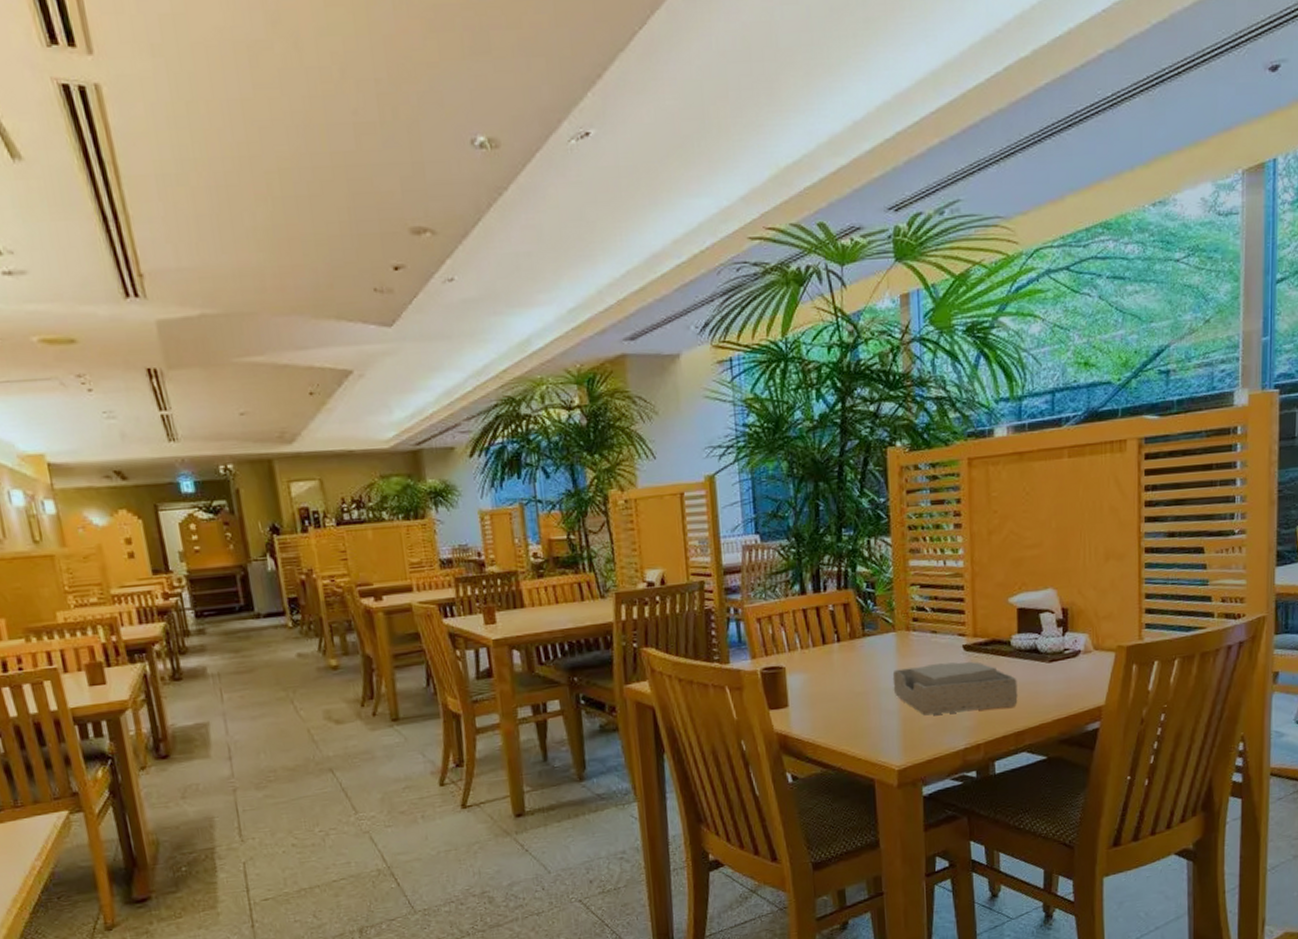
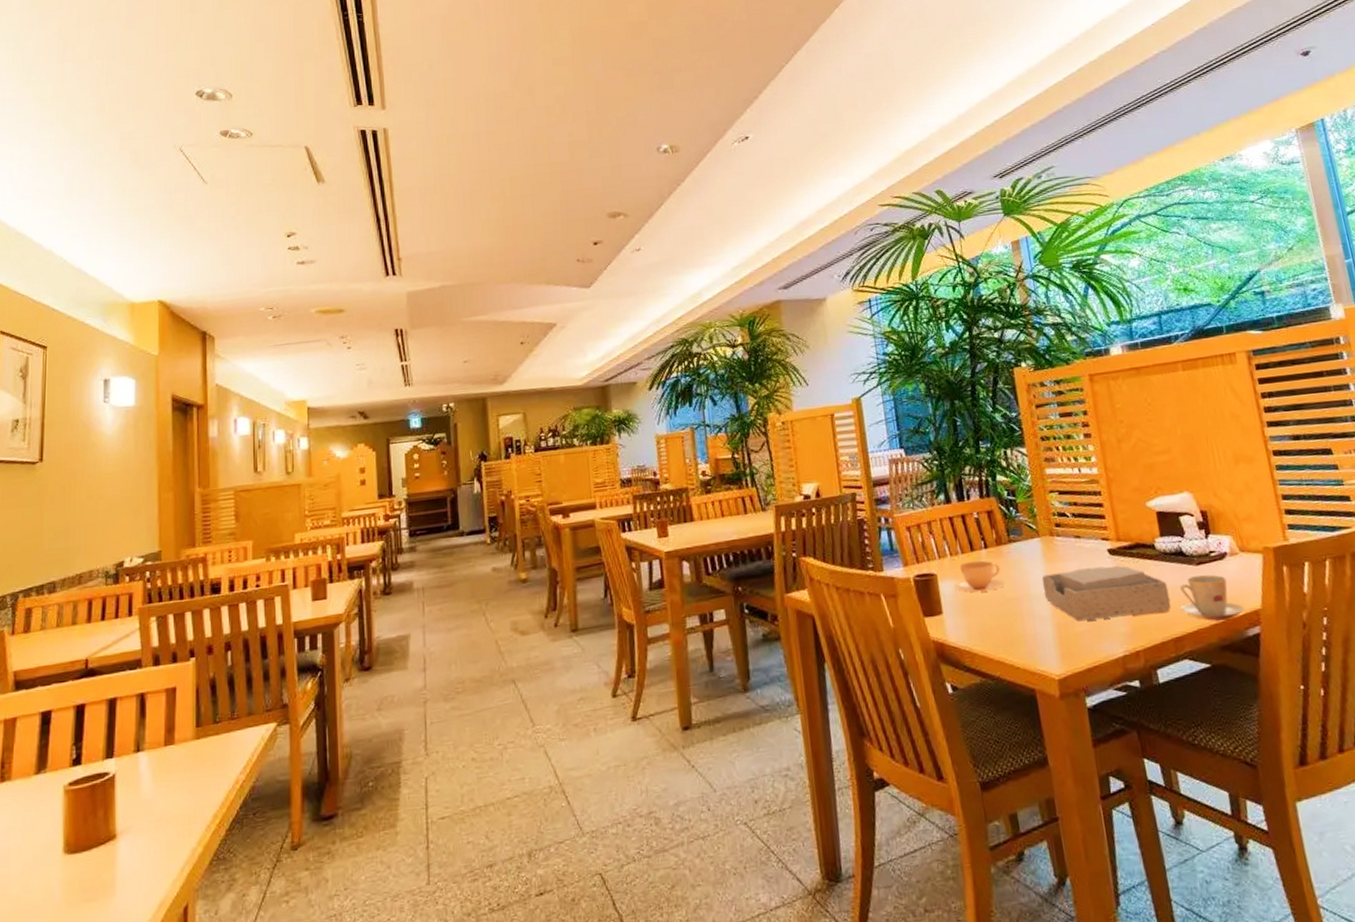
teacup: none [803,654,854,686] -> present [955,560,1005,593]
teacup: none [1026,671,1090,717] -> present [1179,574,1246,621]

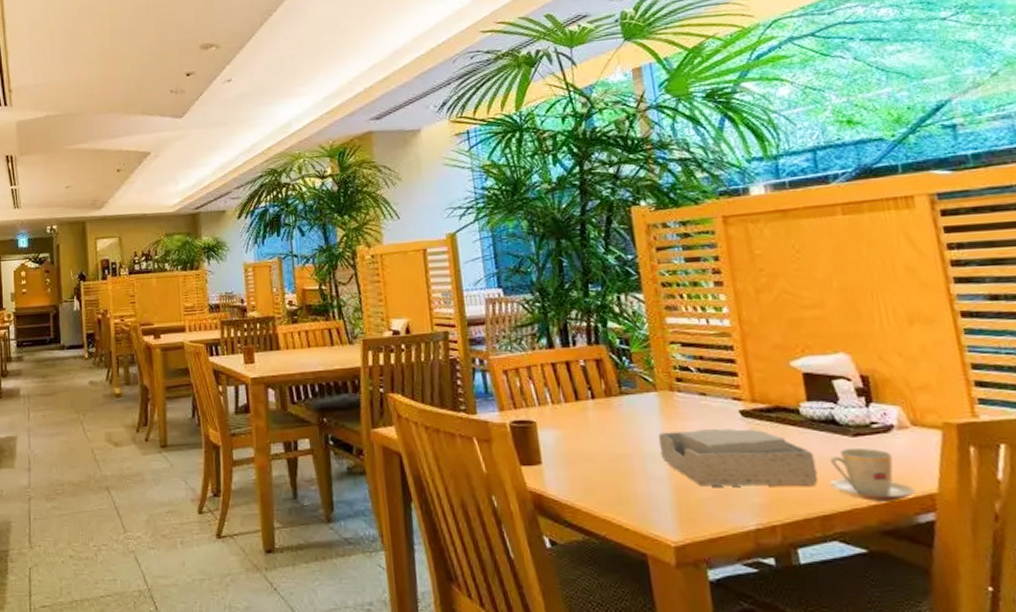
teacup: present [955,560,1005,593] -> none [556,411,614,445]

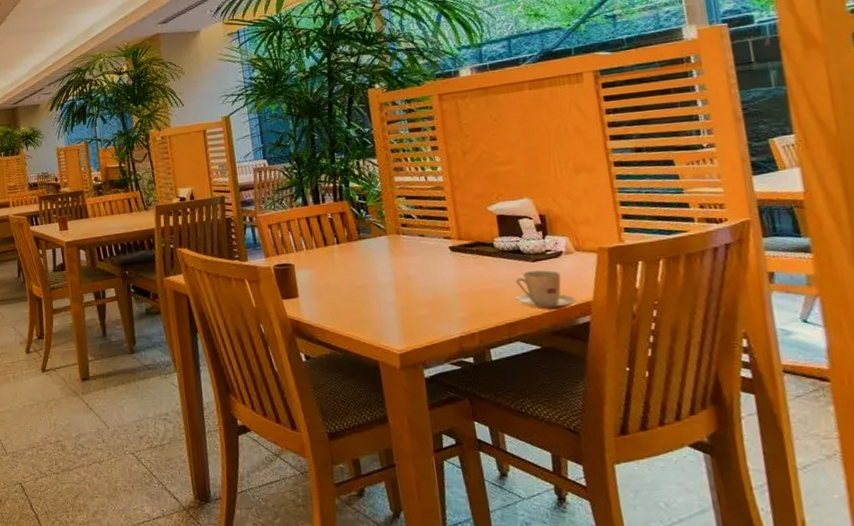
napkin holder: present [658,428,819,487] -> none [387,260,507,307]

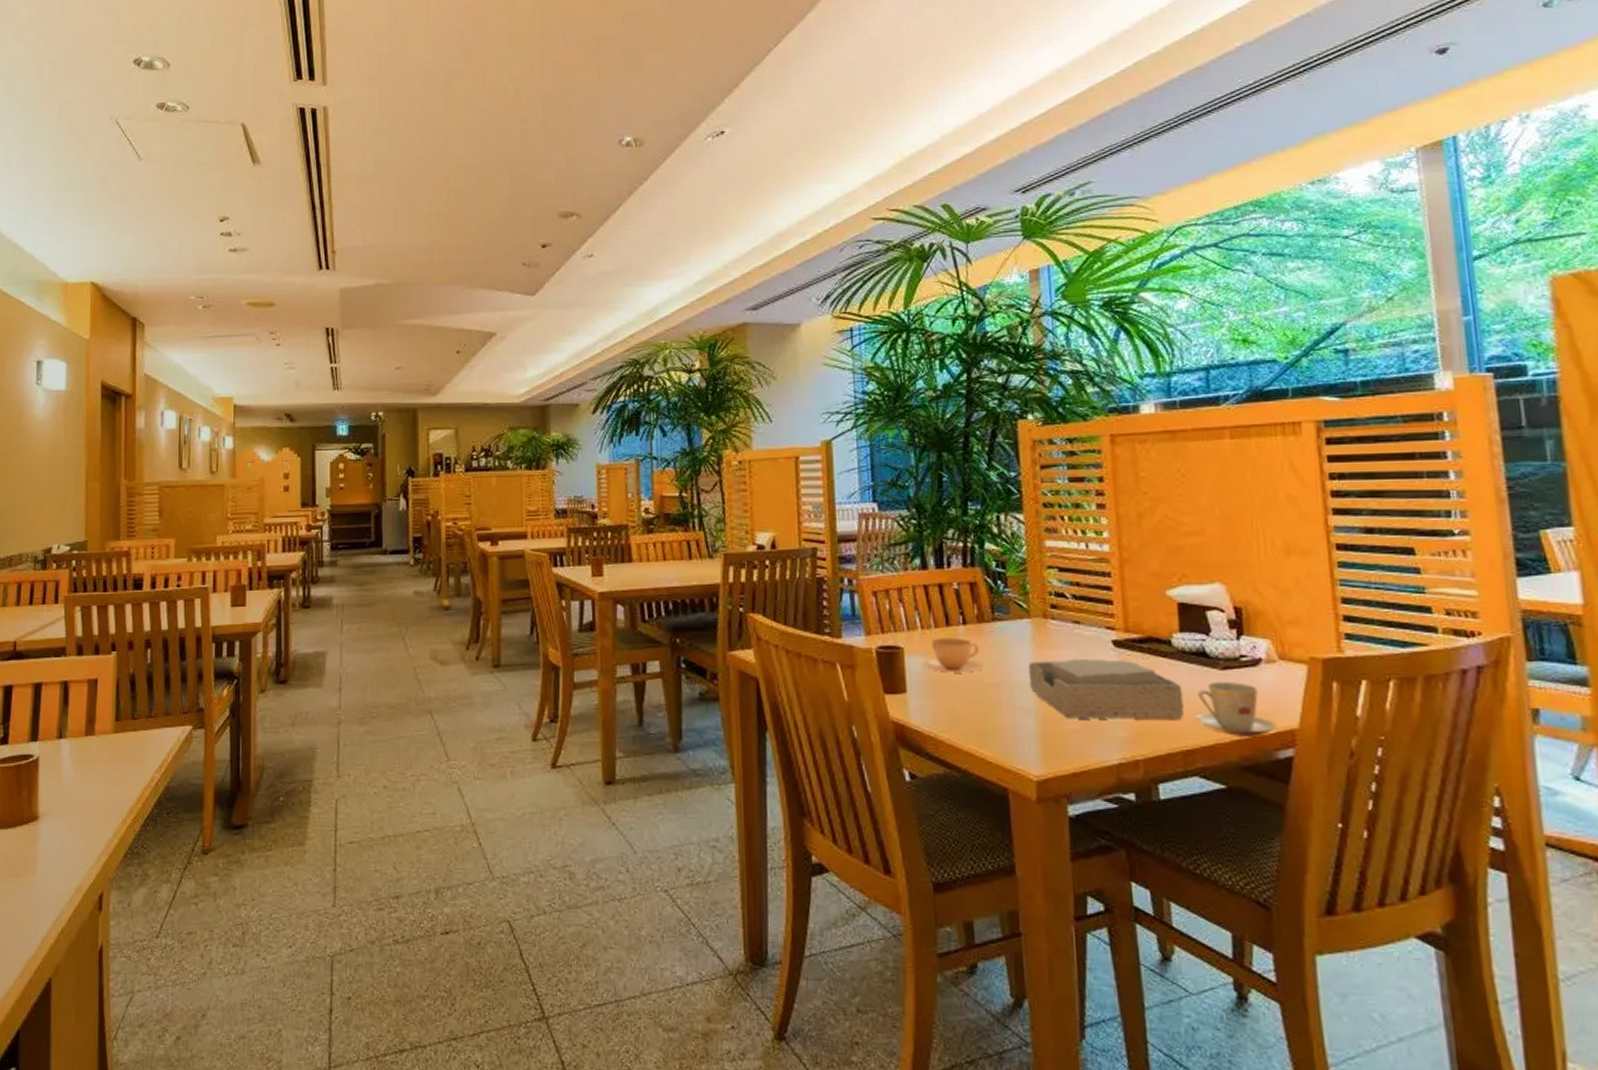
teacup: none [310,254,354,281] -> present [924,637,983,673]
napkin holder: none [387,260,507,307] -> present [1028,659,1185,719]

